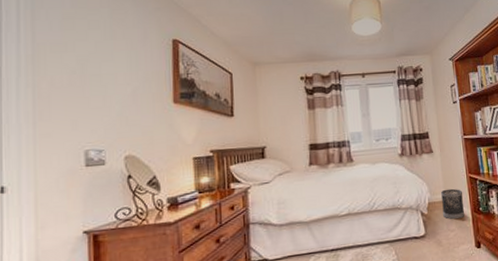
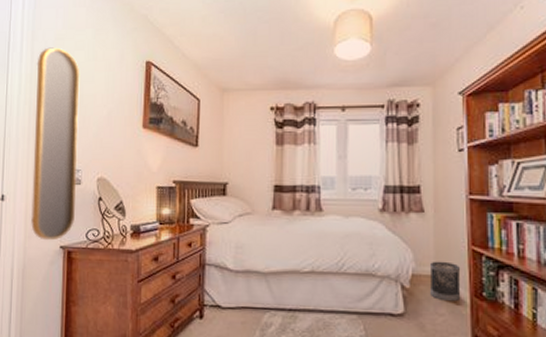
home mirror: none [40,27,100,229] -> present [31,47,80,241]

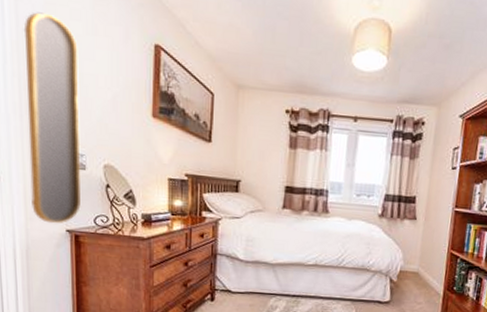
wastebasket: present [429,261,461,302] -> none [413,260,440,294]

